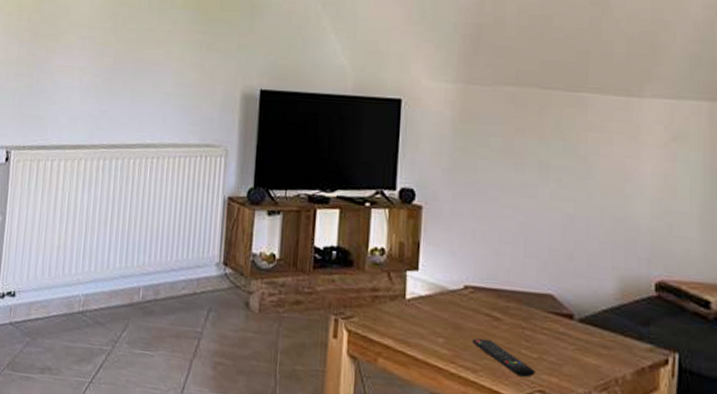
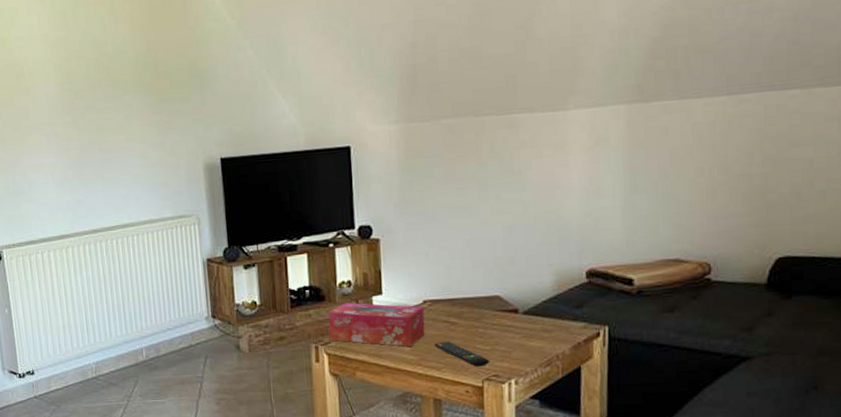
tissue box: none [352,273,464,338] -> present [328,302,425,347]

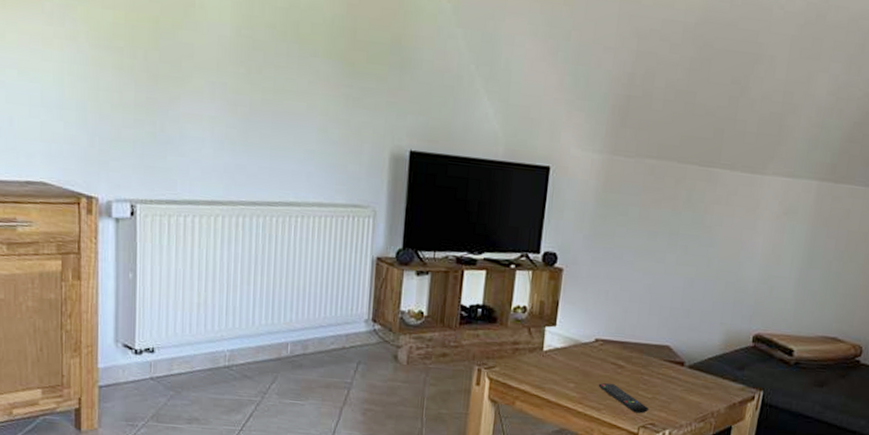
tissue box: present [328,302,425,347] -> none [494,328,595,383]

